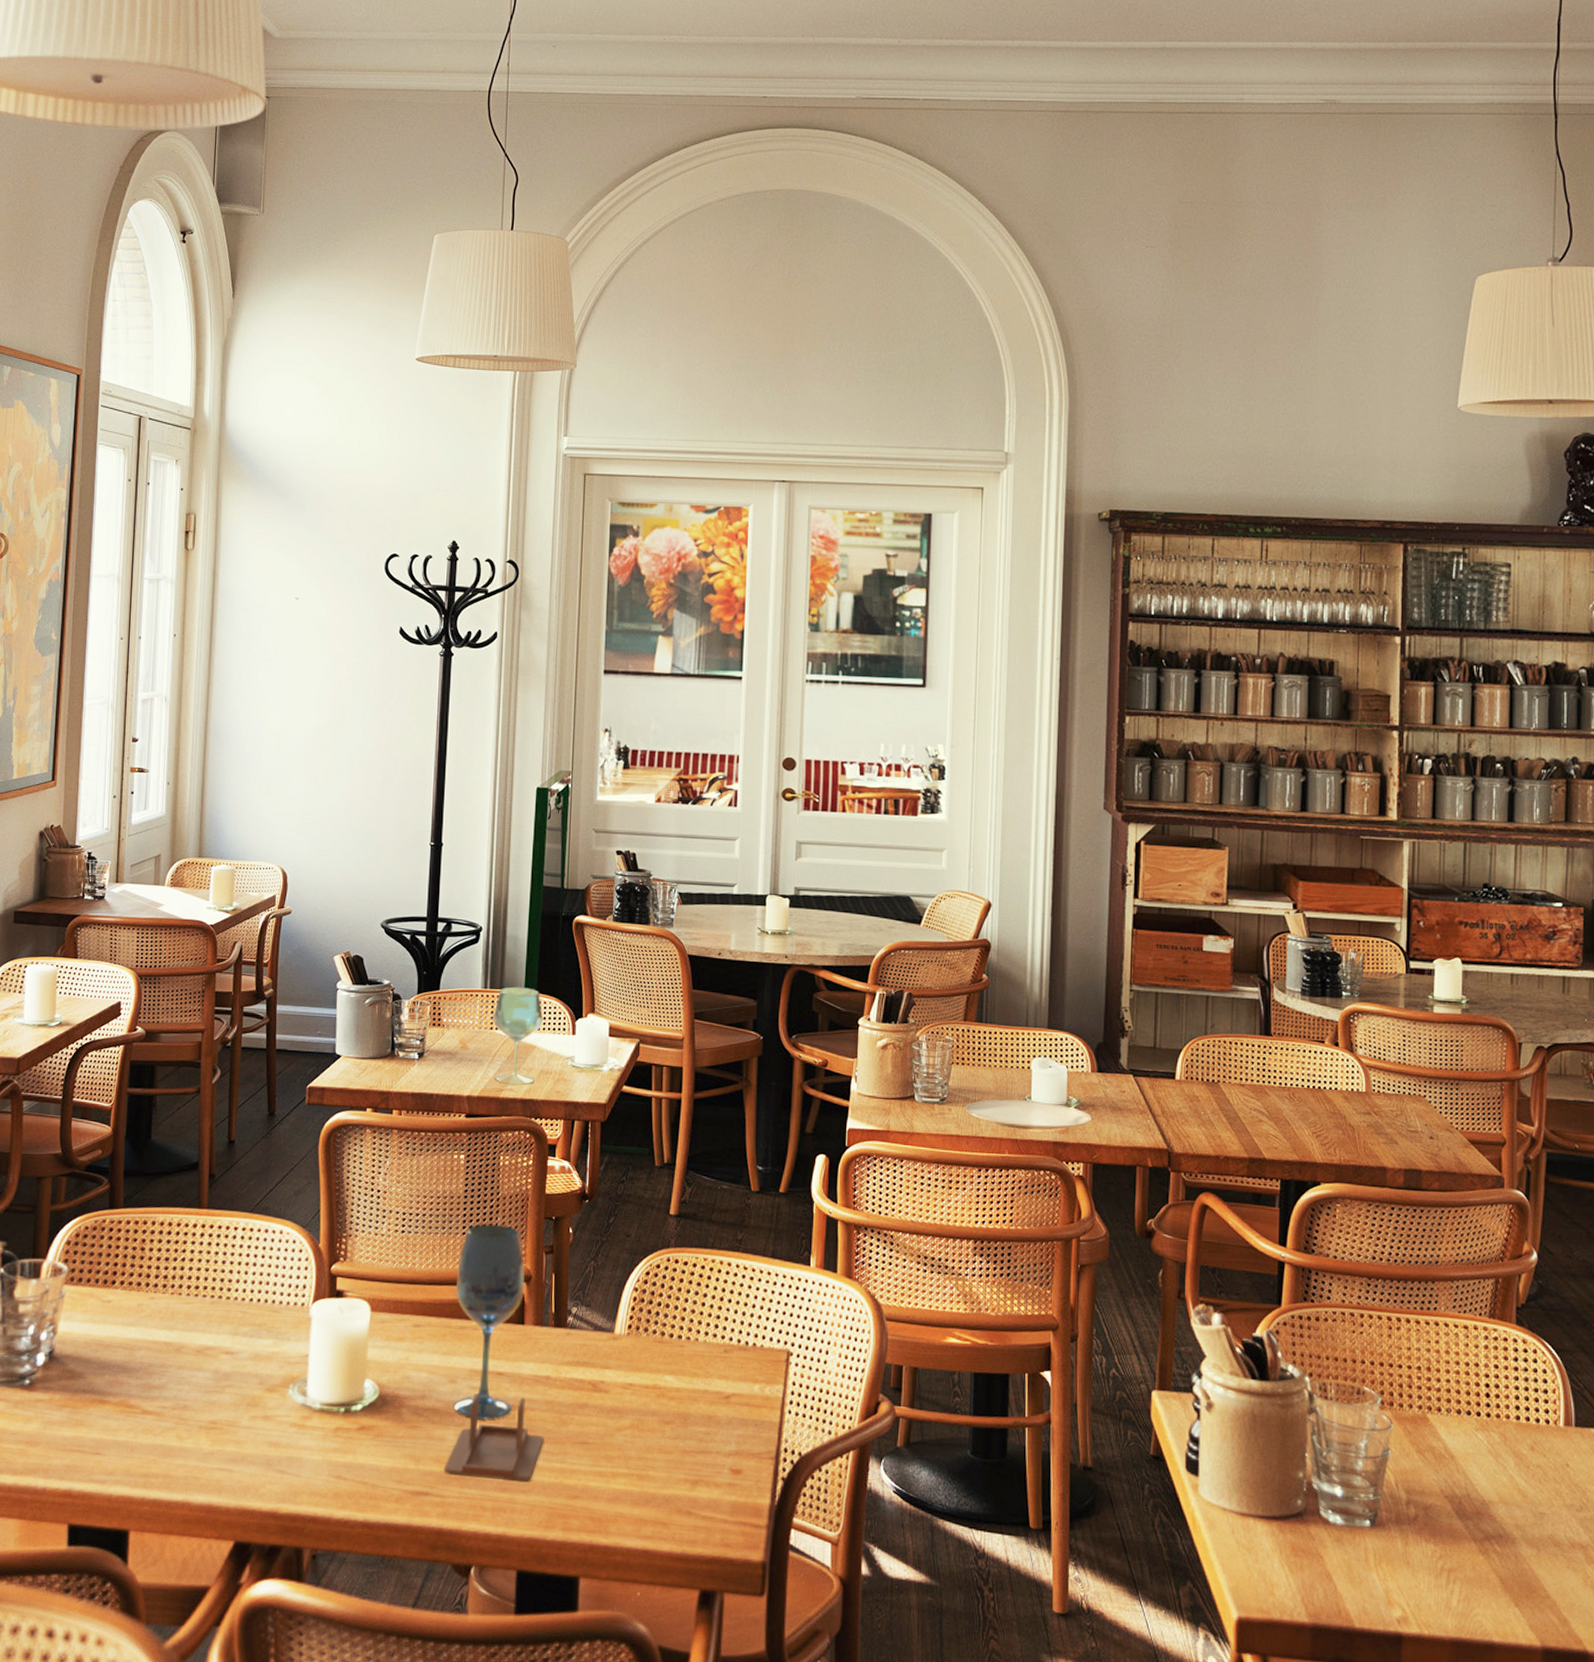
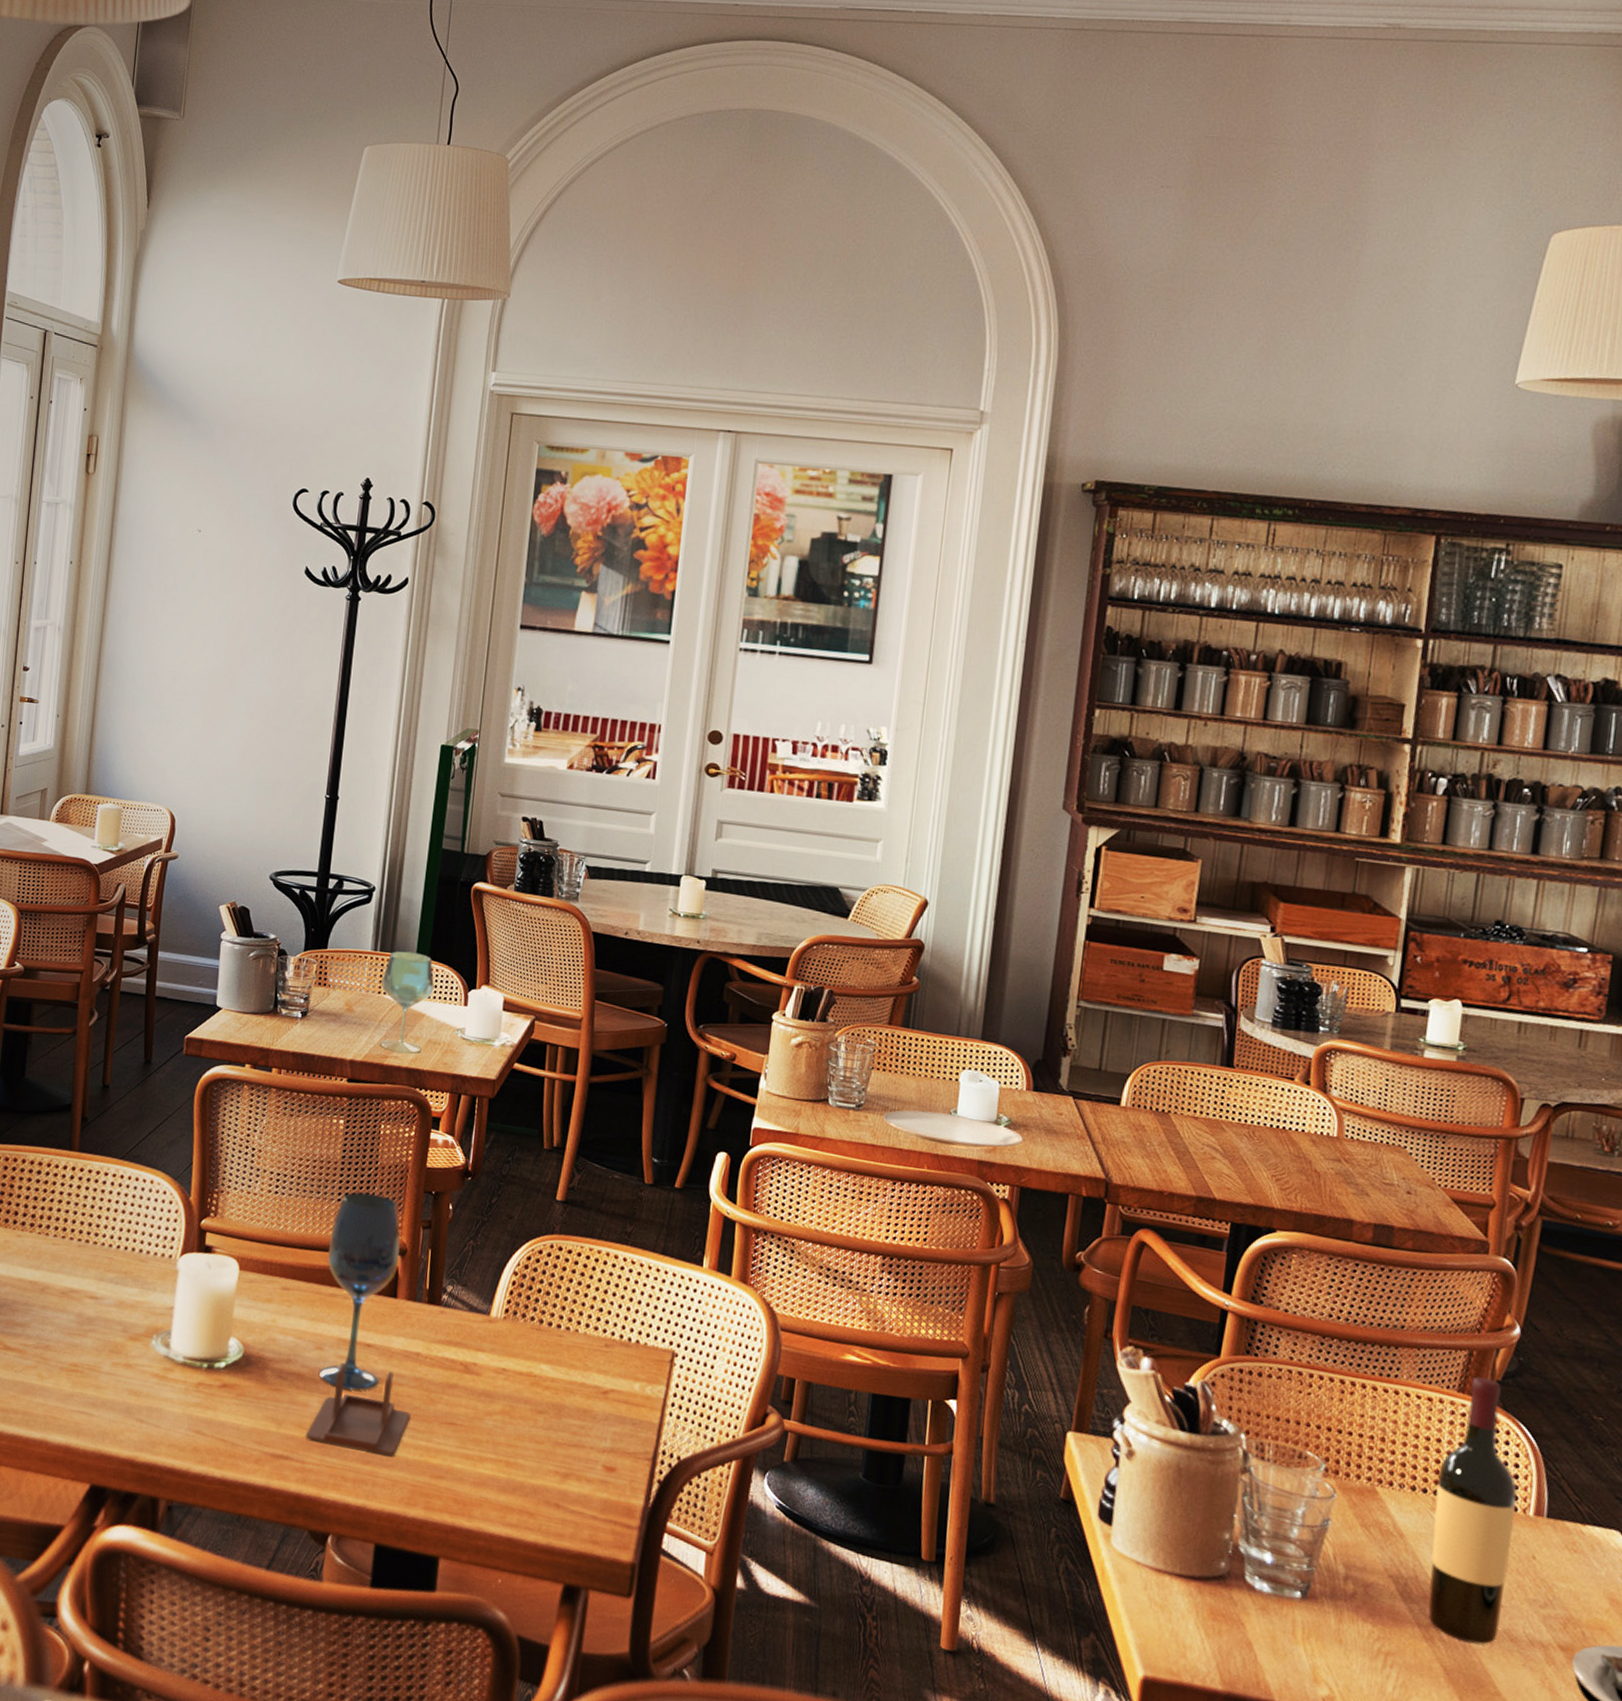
wine bottle: none [1478,1302,1547,1552] -> present [1428,1376,1517,1644]

